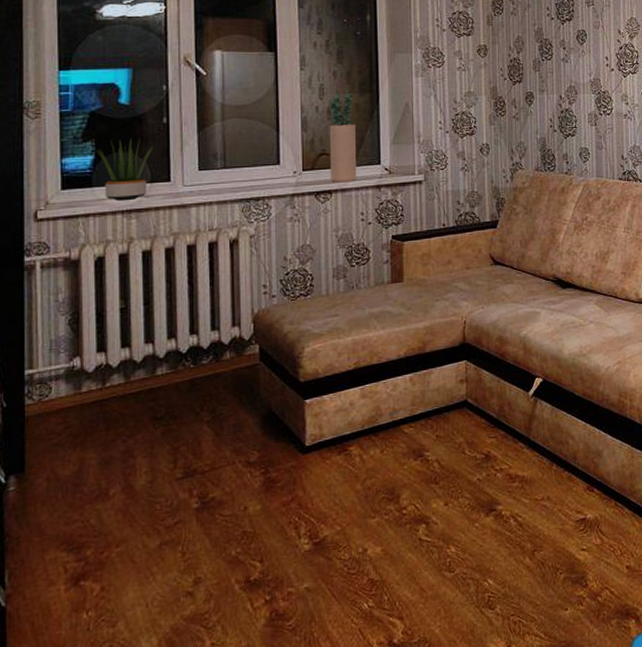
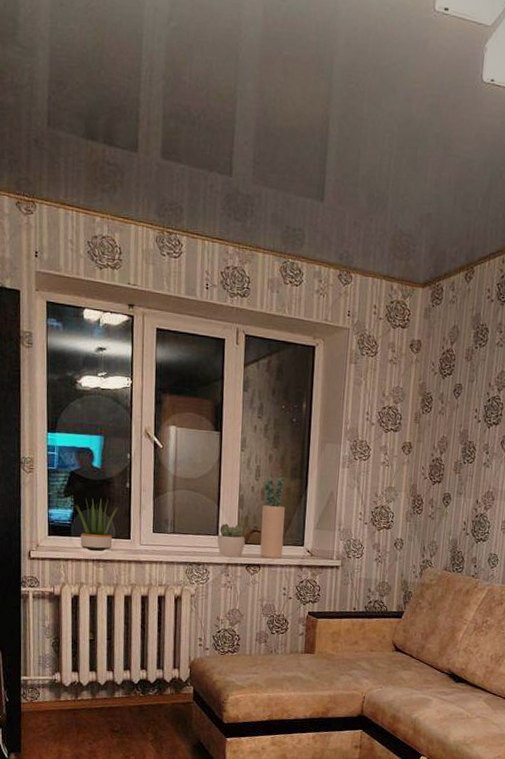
succulent plant: none [278,149,312,186] -> present [217,523,245,557]

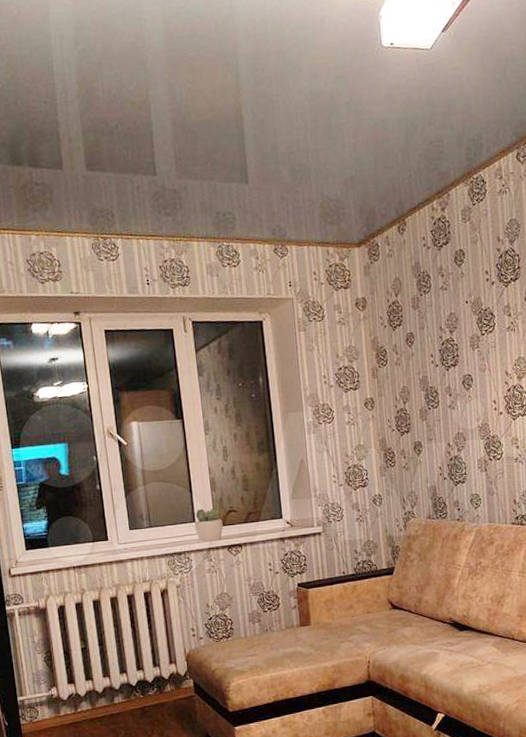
potted plant: present [74,498,118,552] -> none [48,505,92,559]
vase: present [260,469,286,559] -> none [233,446,263,537]

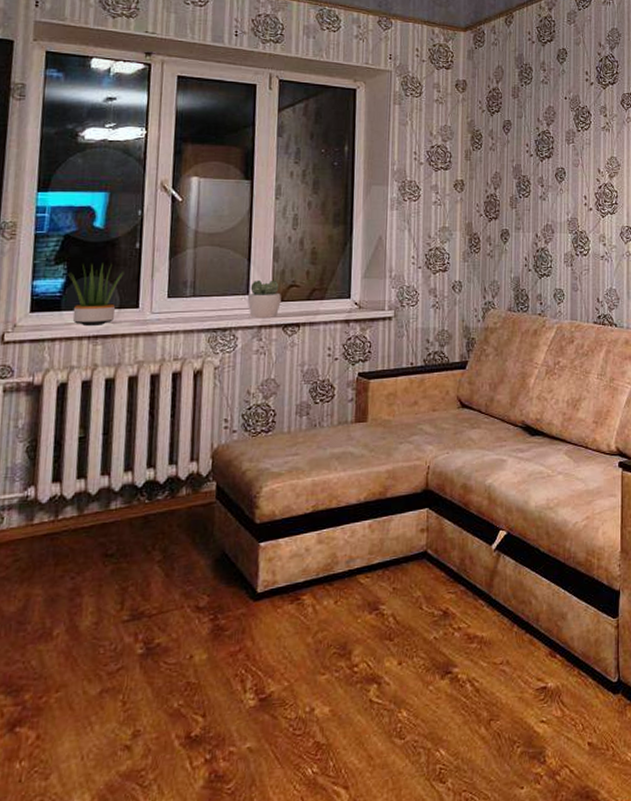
potted plant: none [48,505,92,559] -> present [67,263,125,327]

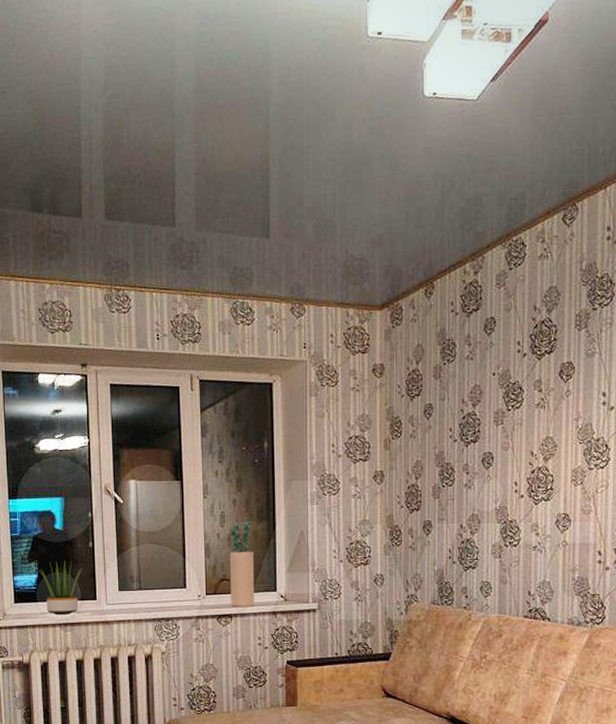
succulent plant: present [247,279,281,318] -> none [185,574,214,609]
vase: none [299,216,328,316] -> present [229,513,255,608]

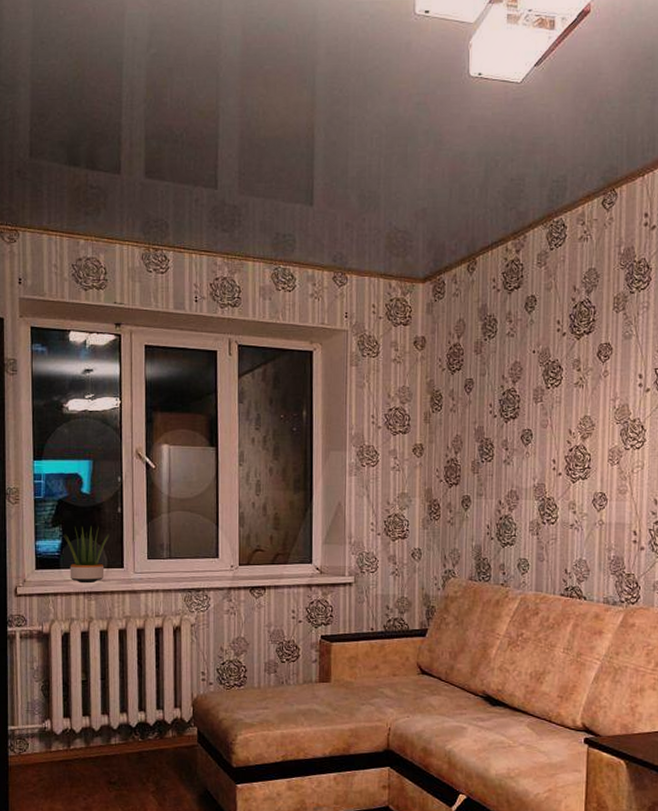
vase: present [229,513,255,608] -> none [264,482,290,580]

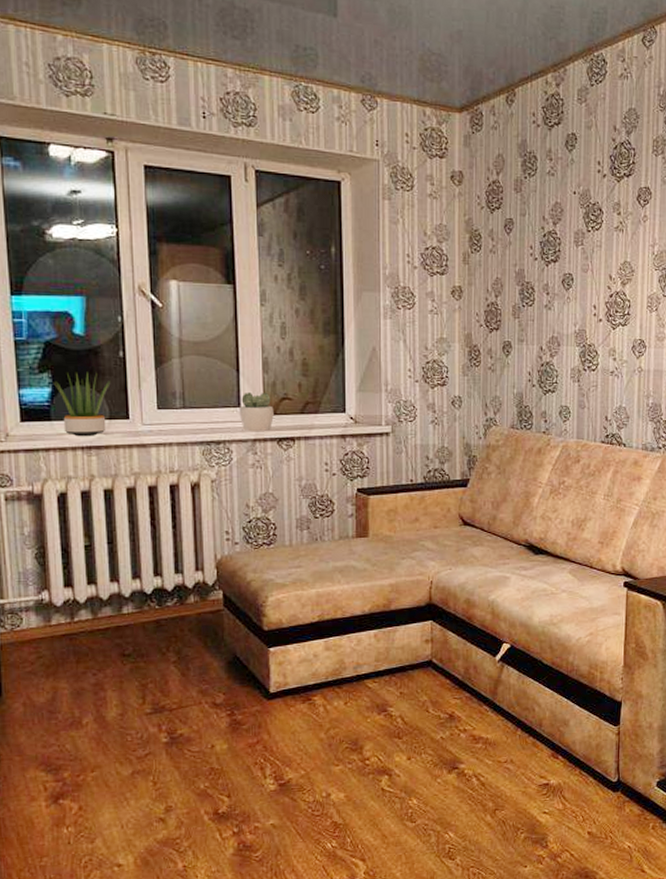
succulent plant: none [217,543,248,580] -> present [239,391,274,431]

